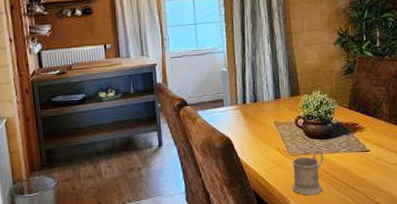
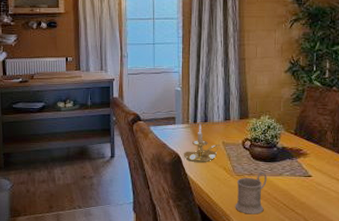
candle holder: none [234,105,272,145] -> present [183,124,220,162]

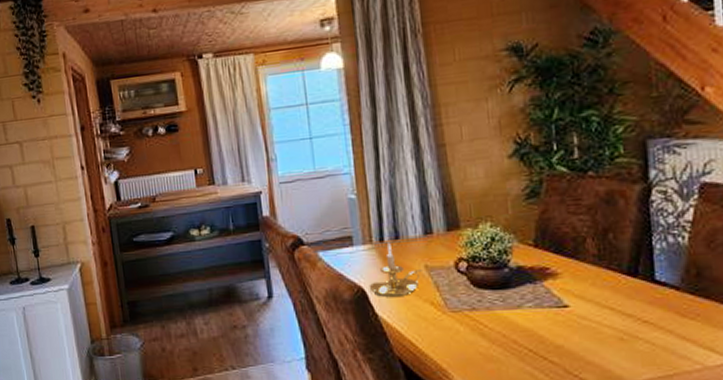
mug: present [235,171,267,215] -> none [452,303,499,367]

